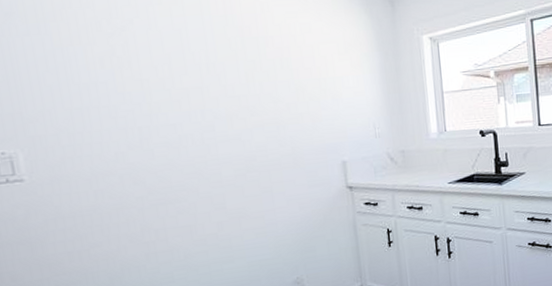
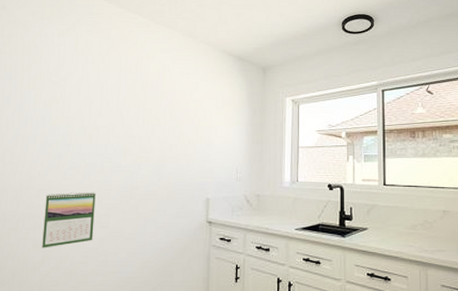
calendar: none [132,169,209,243] -> present [42,191,96,248]

